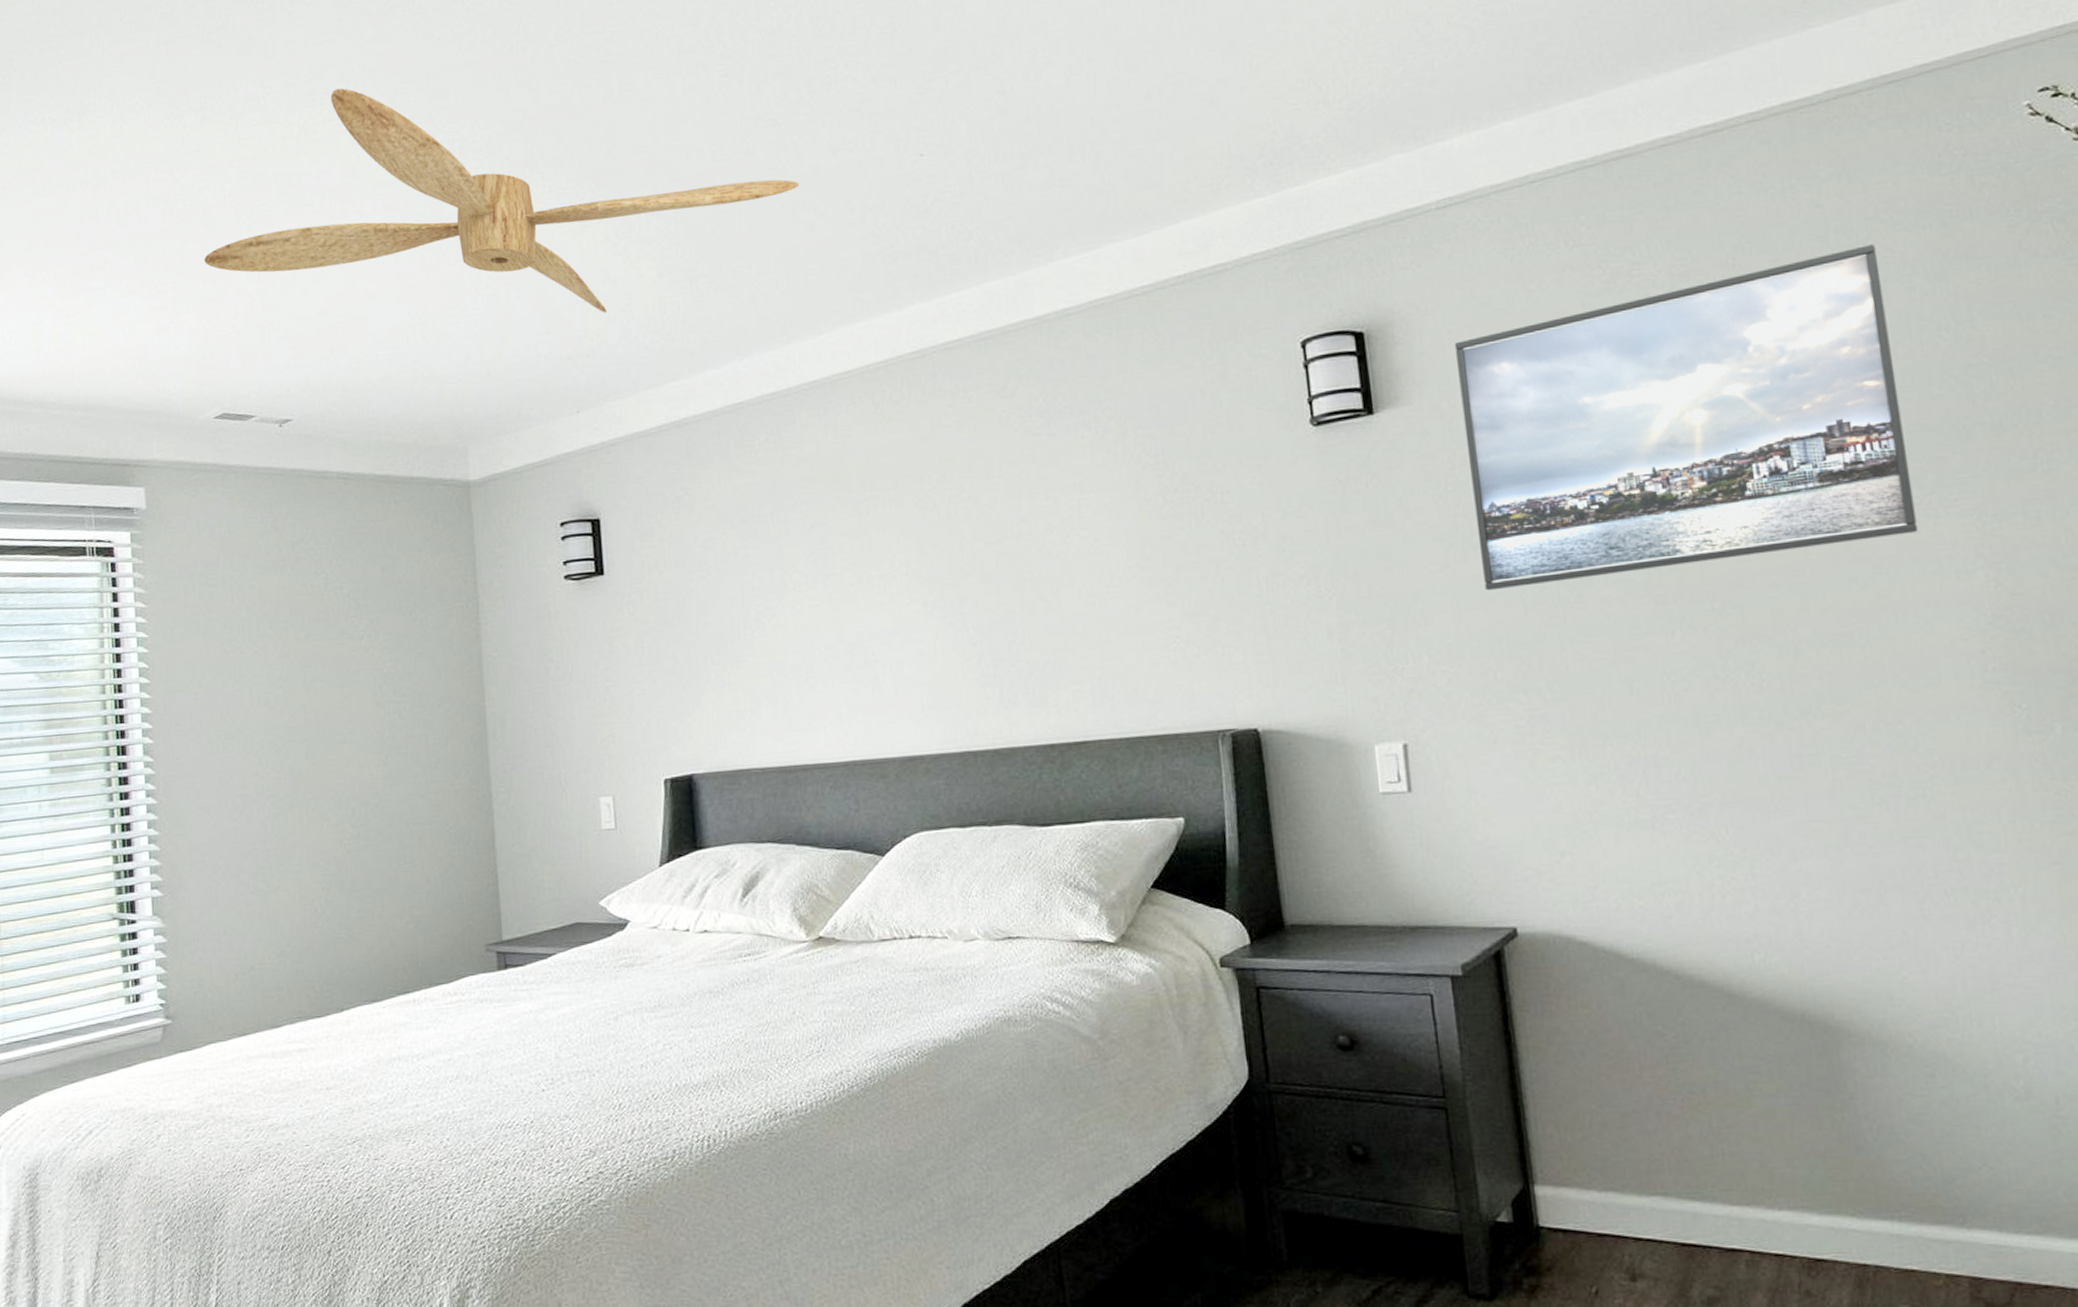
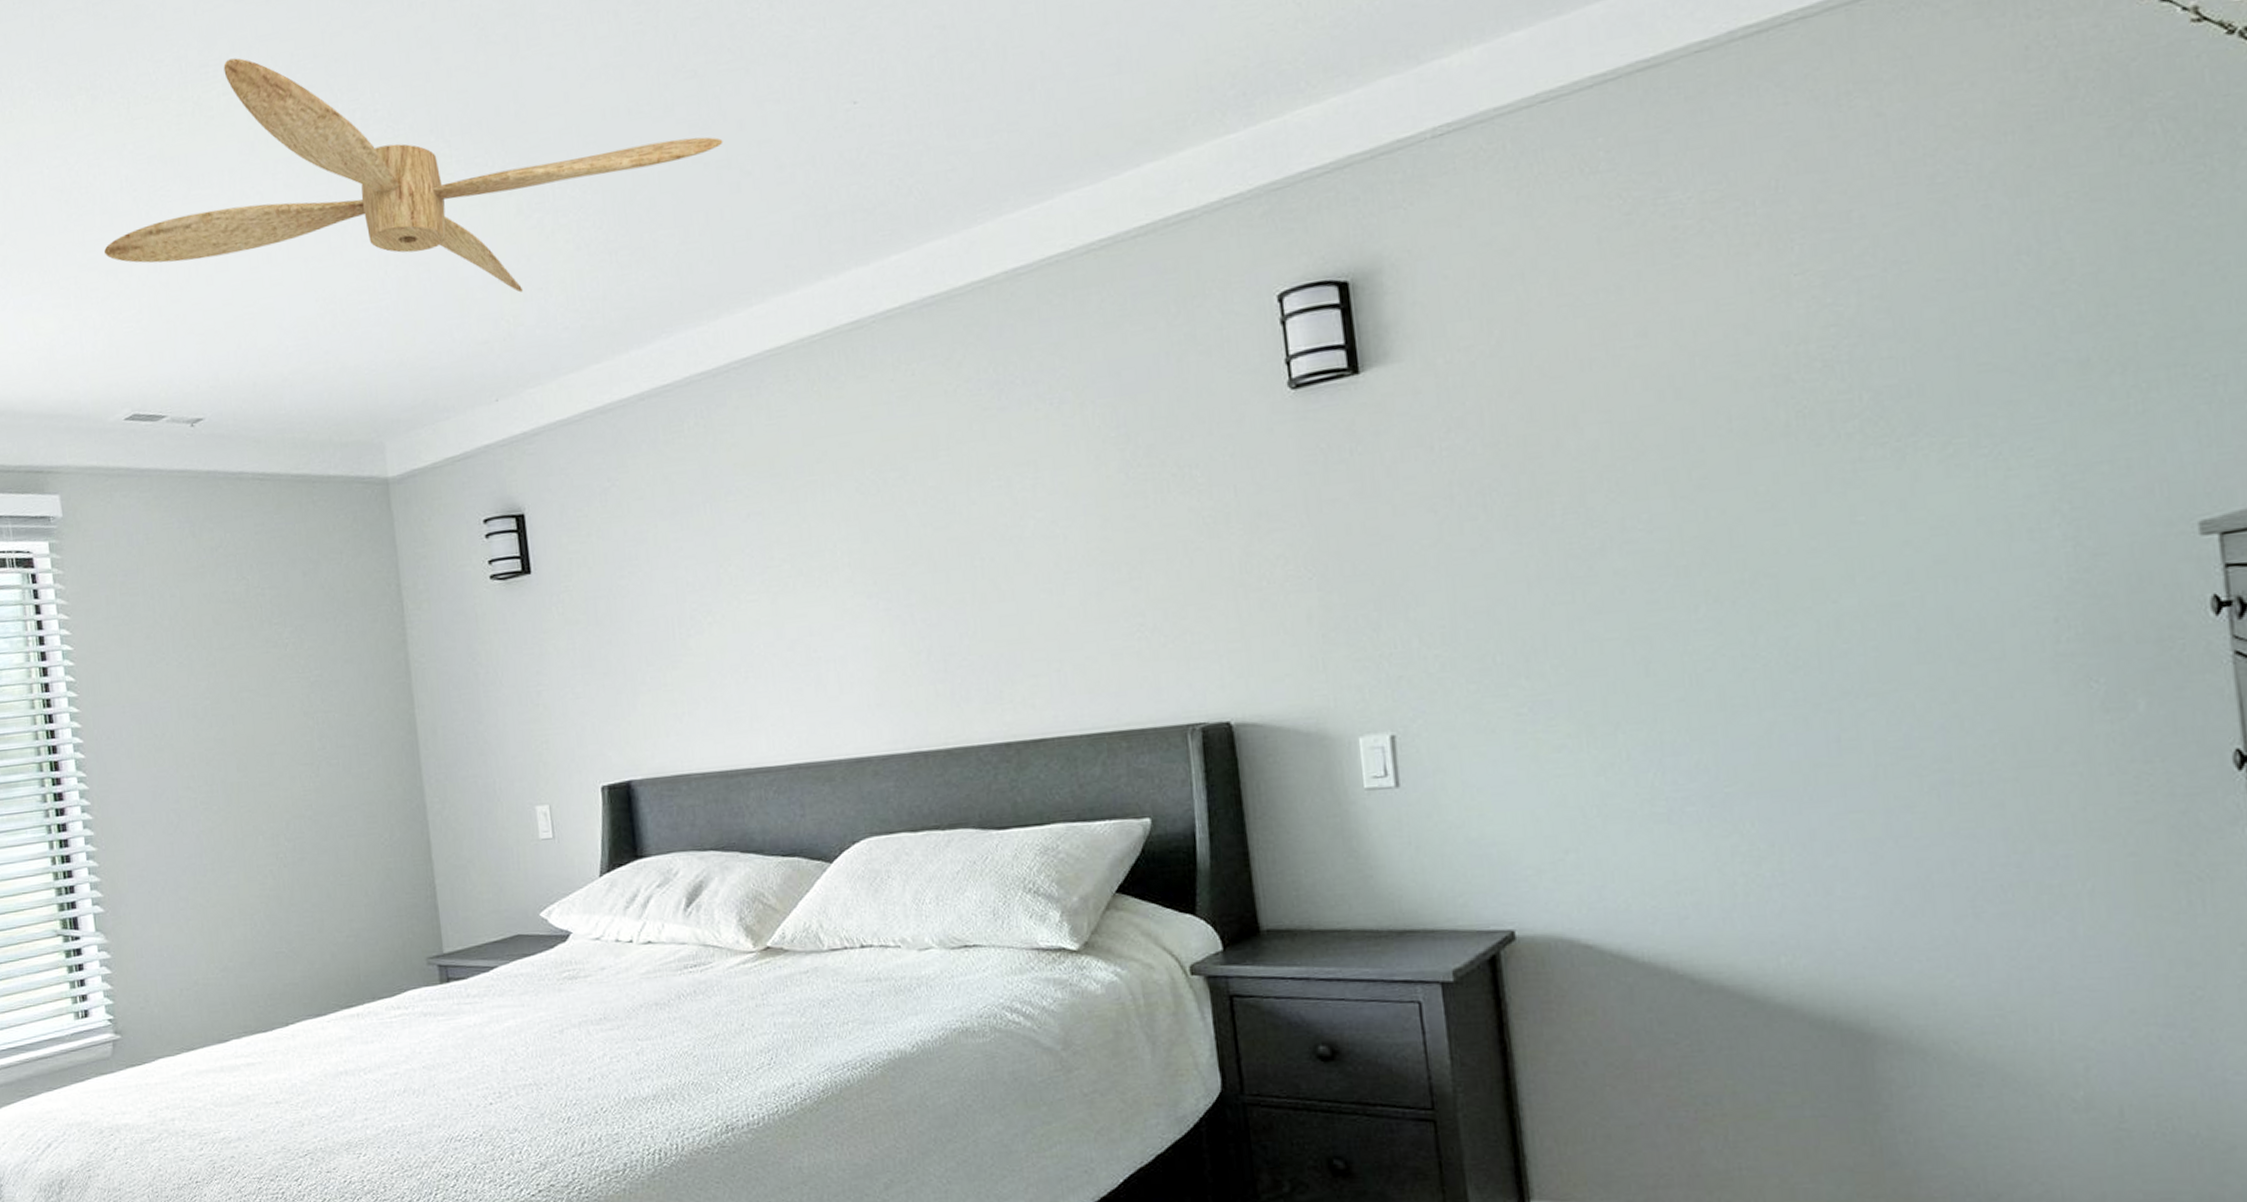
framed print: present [1454,244,1918,591] -> none [1451,156,1985,567]

